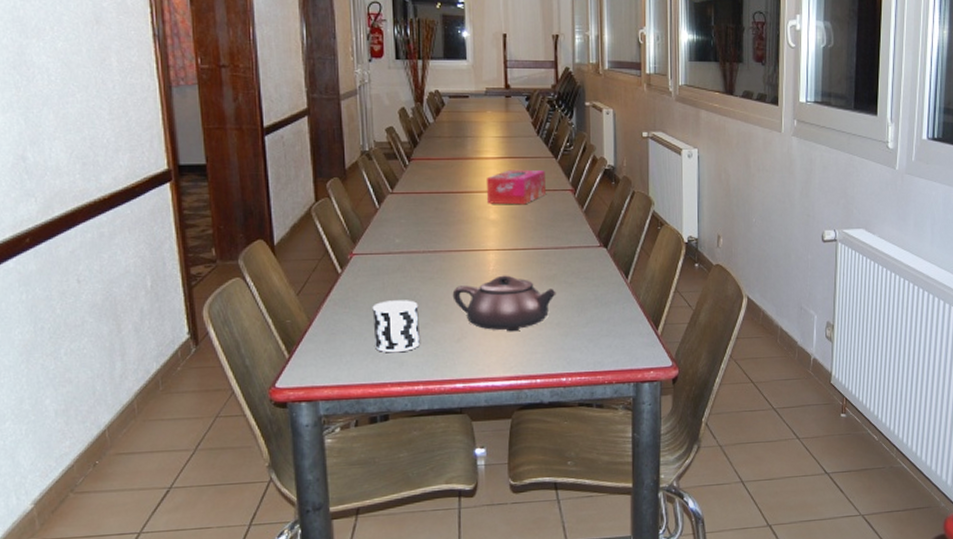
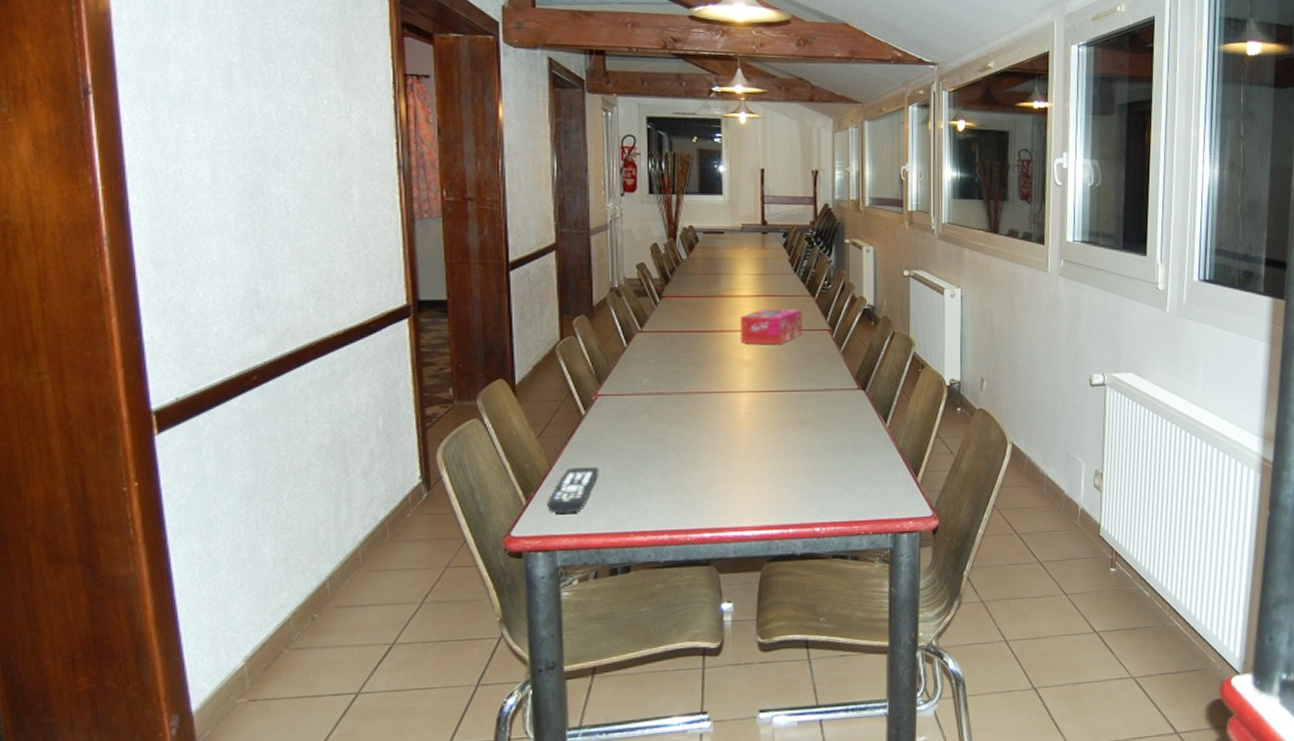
remote control: none [309,322,357,366] -> present [548,467,599,513]
cup: present [372,300,420,353] -> none [616,444,666,500]
teapot: present [452,275,556,332] -> none [702,418,811,479]

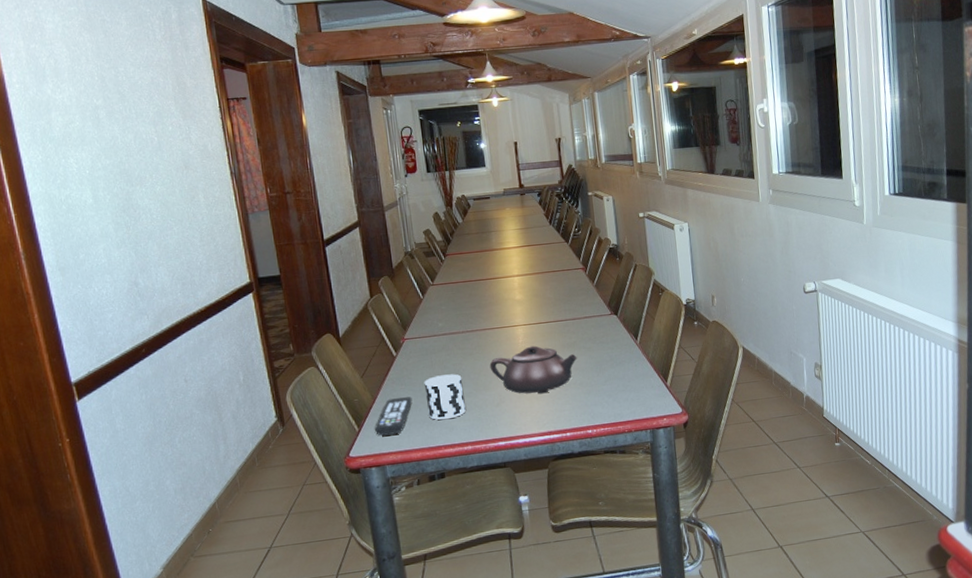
cup: none [616,444,666,500] -> present [424,374,466,420]
teapot: none [702,418,811,479] -> present [489,345,577,394]
tissue box: present [739,308,802,345] -> none [509,254,561,287]

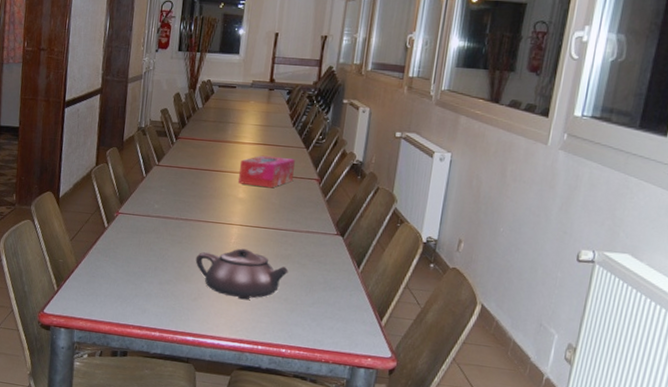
remote control: present [375,396,413,436] -> none [72,267,113,303]
cup: present [424,374,466,420] -> none [125,255,166,302]
tissue box: none [509,254,561,287] -> present [238,155,295,188]

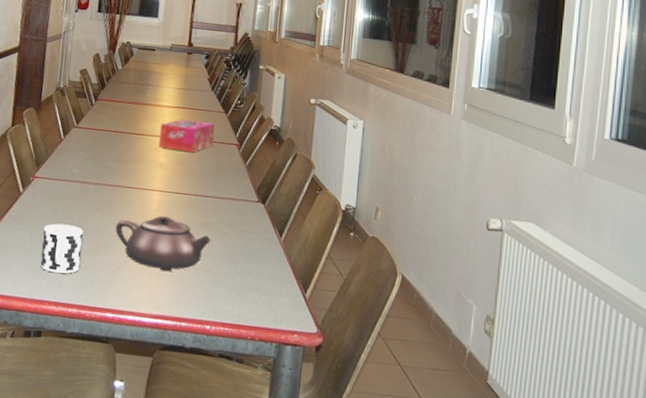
cup: none [125,255,166,302] -> present [40,223,84,274]

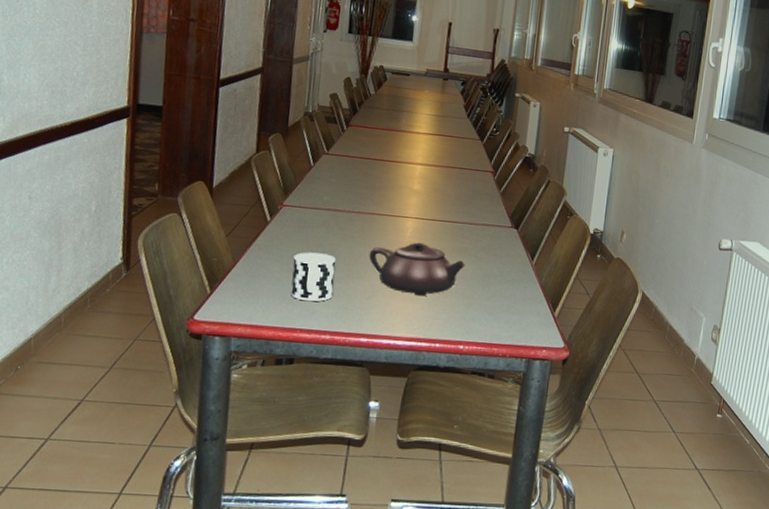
tissue box: present [159,118,215,153] -> none [413,146,470,180]

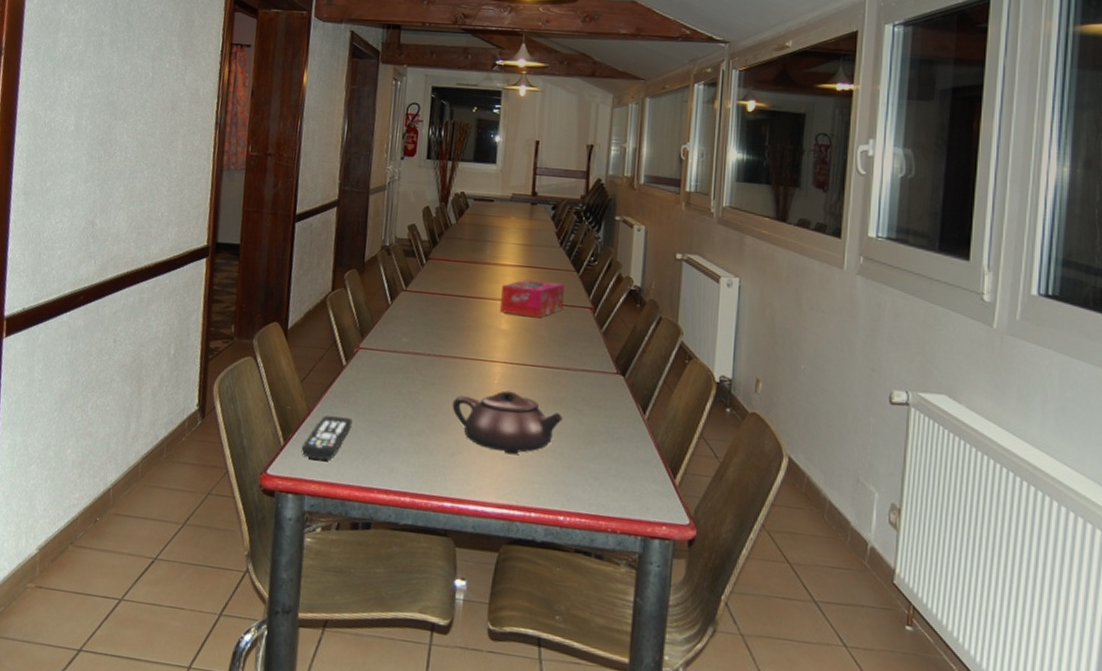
remote control: none [228,266,277,306] -> present [302,415,353,460]
cup: present [291,252,336,302] -> none [367,400,416,458]
tissue box: none [413,146,470,180] -> present [500,279,565,318]

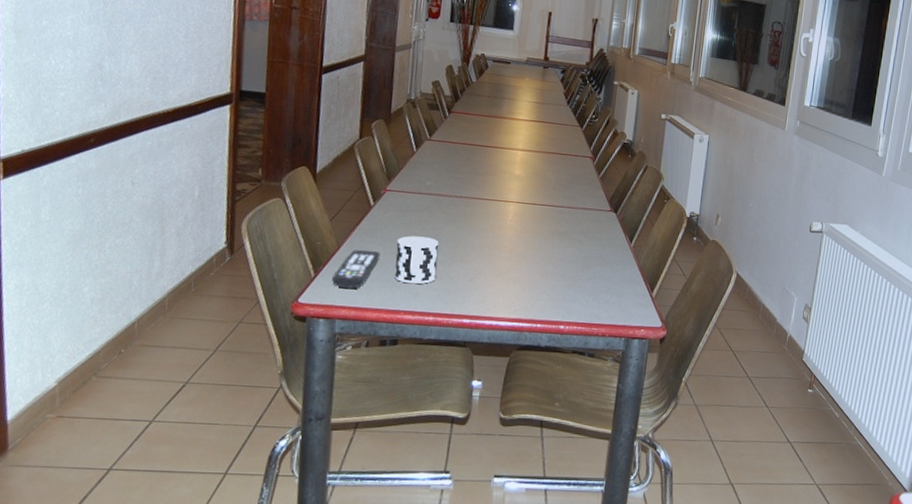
cup: none [367,400,416,458] -> present [394,235,439,285]
teapot: present [452,390,563,455] -> none [471,225,566,278]
tissue box: present [500,279,565,318] -> none [515,132,570,165]

